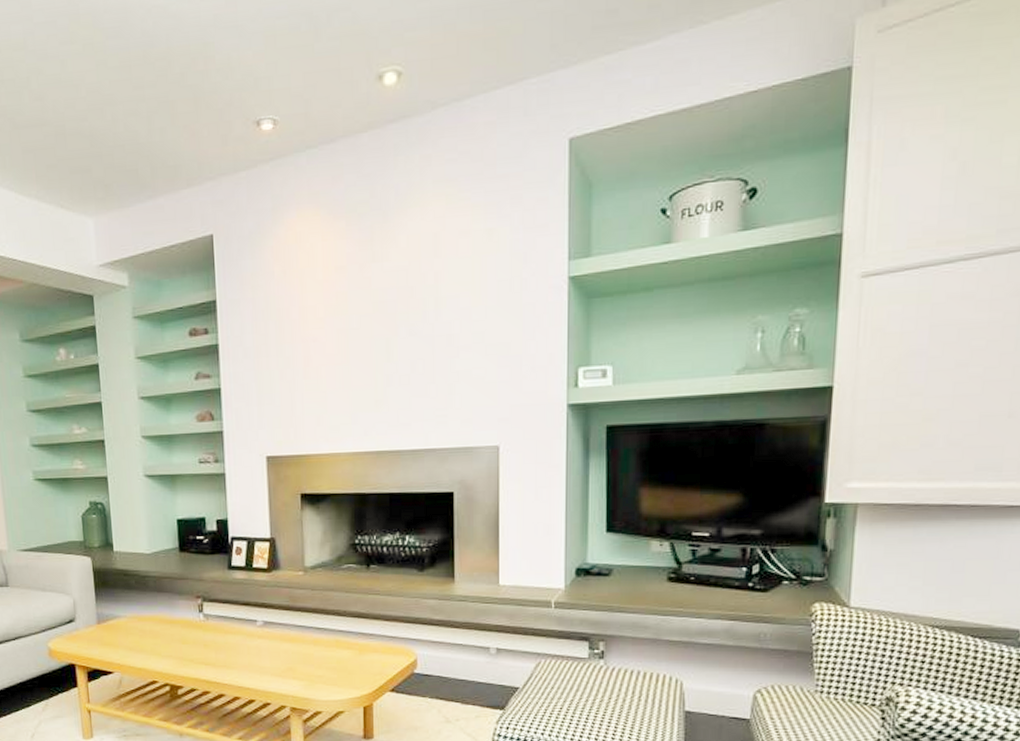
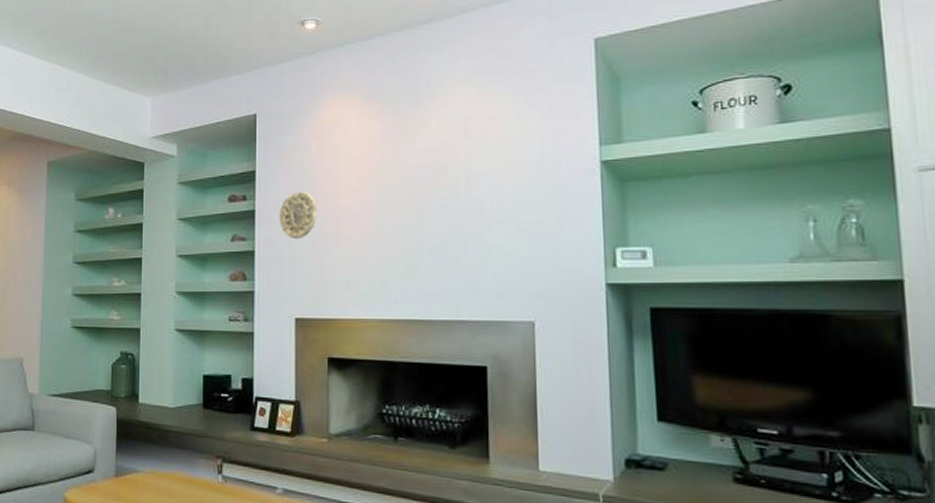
decorative plate: none [244,322,284,375] -> present [279,192,317,240]

